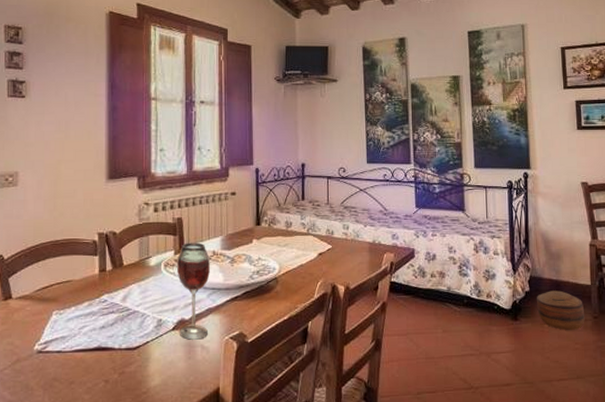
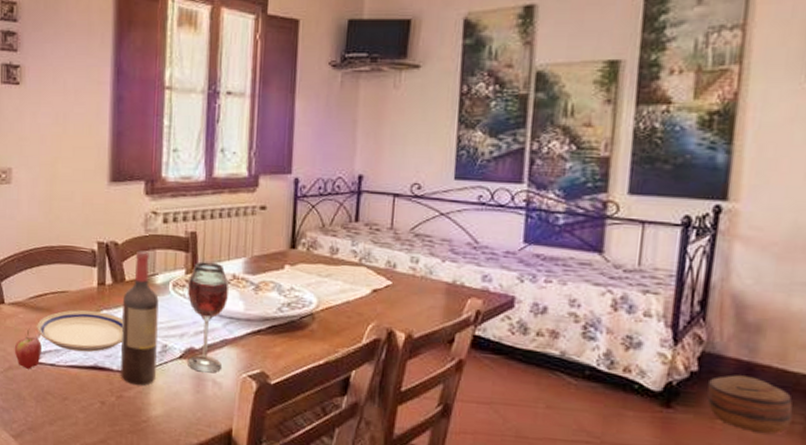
fruit: none [21,317,48,359] -> present [14,326,42,369]
plate: none [43,296,123,336] -> present [37,310,124,352]
wine bottle: none [122,237,153,359] -> present [121,250,159,385]

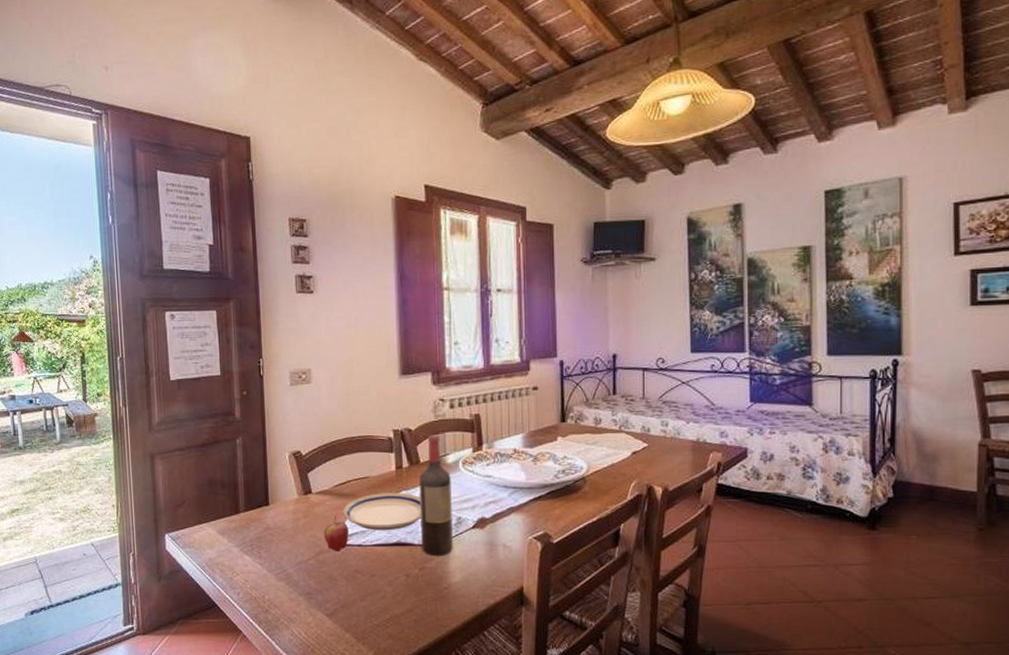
wineglass: present [188,261,229,373] -> none [476,440,511,539]
basket: present [707,375,793,434] -> none [902,497,967,543]

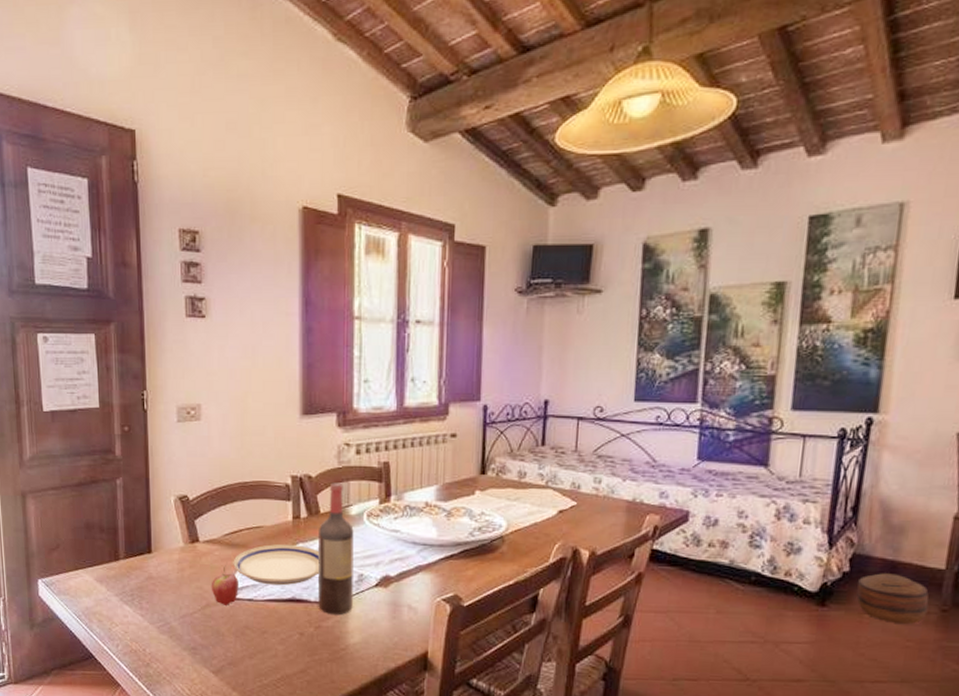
basket: none [902,497,967,543] -> present [856,573,929,624]

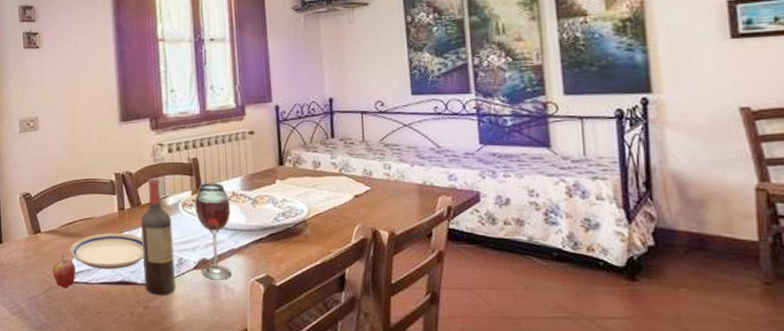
wineglass: none [382,491,421,599] -> present [195,183,231,280]
basket: present [856,573,929,624] -> none [666,246,749,297]

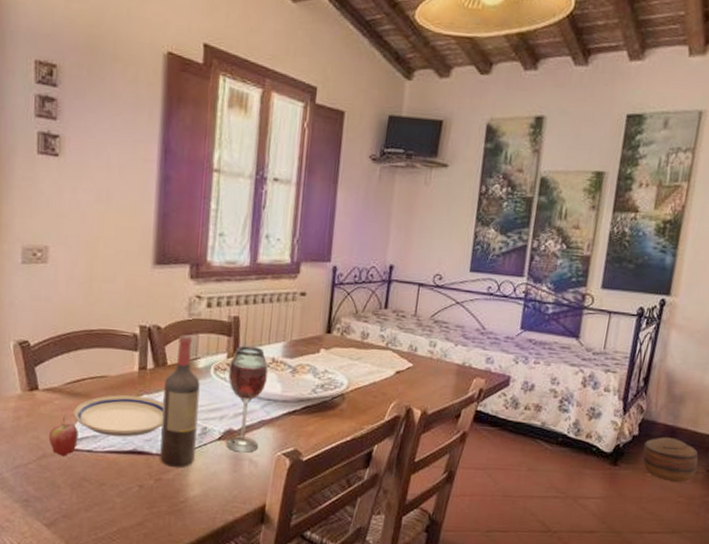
basket: none [666,246,749,297] -> present [642,437,699,482]

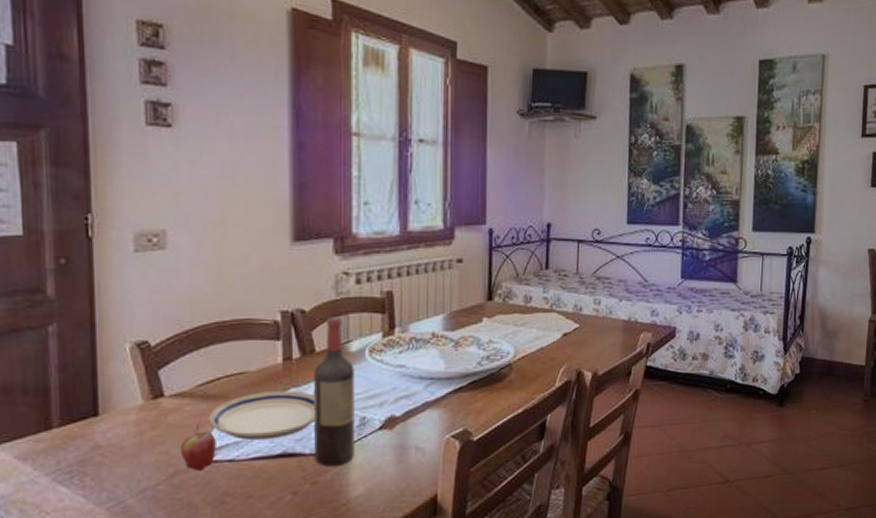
wineglass: present [226,346,268,453] -> none [386,322,428,440]
basket: present [642,437,699,482] -> none [806,372,856,415]

